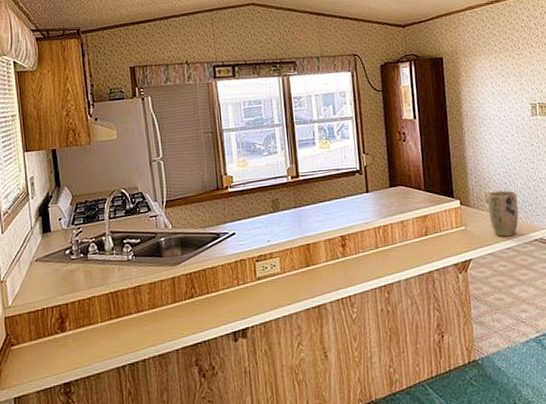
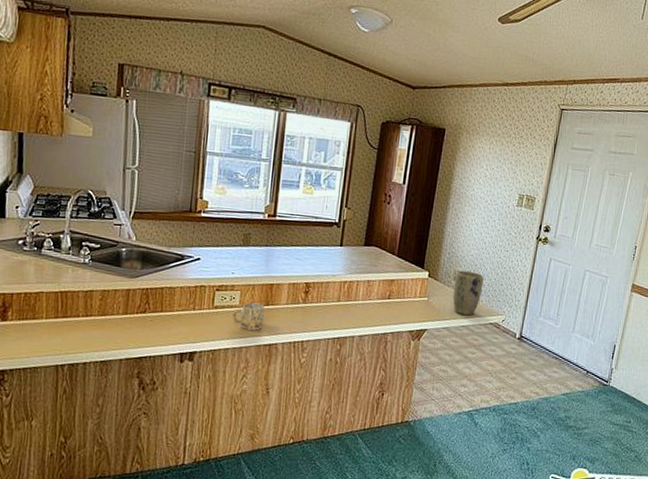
mug: none [275,266,308,295] -> present [232,302,265,330]

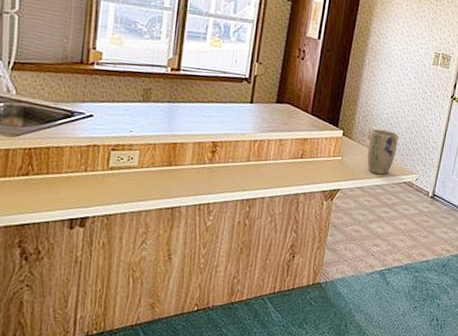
mug: present [232,302,265,330] -> none [129,163,168,193]

